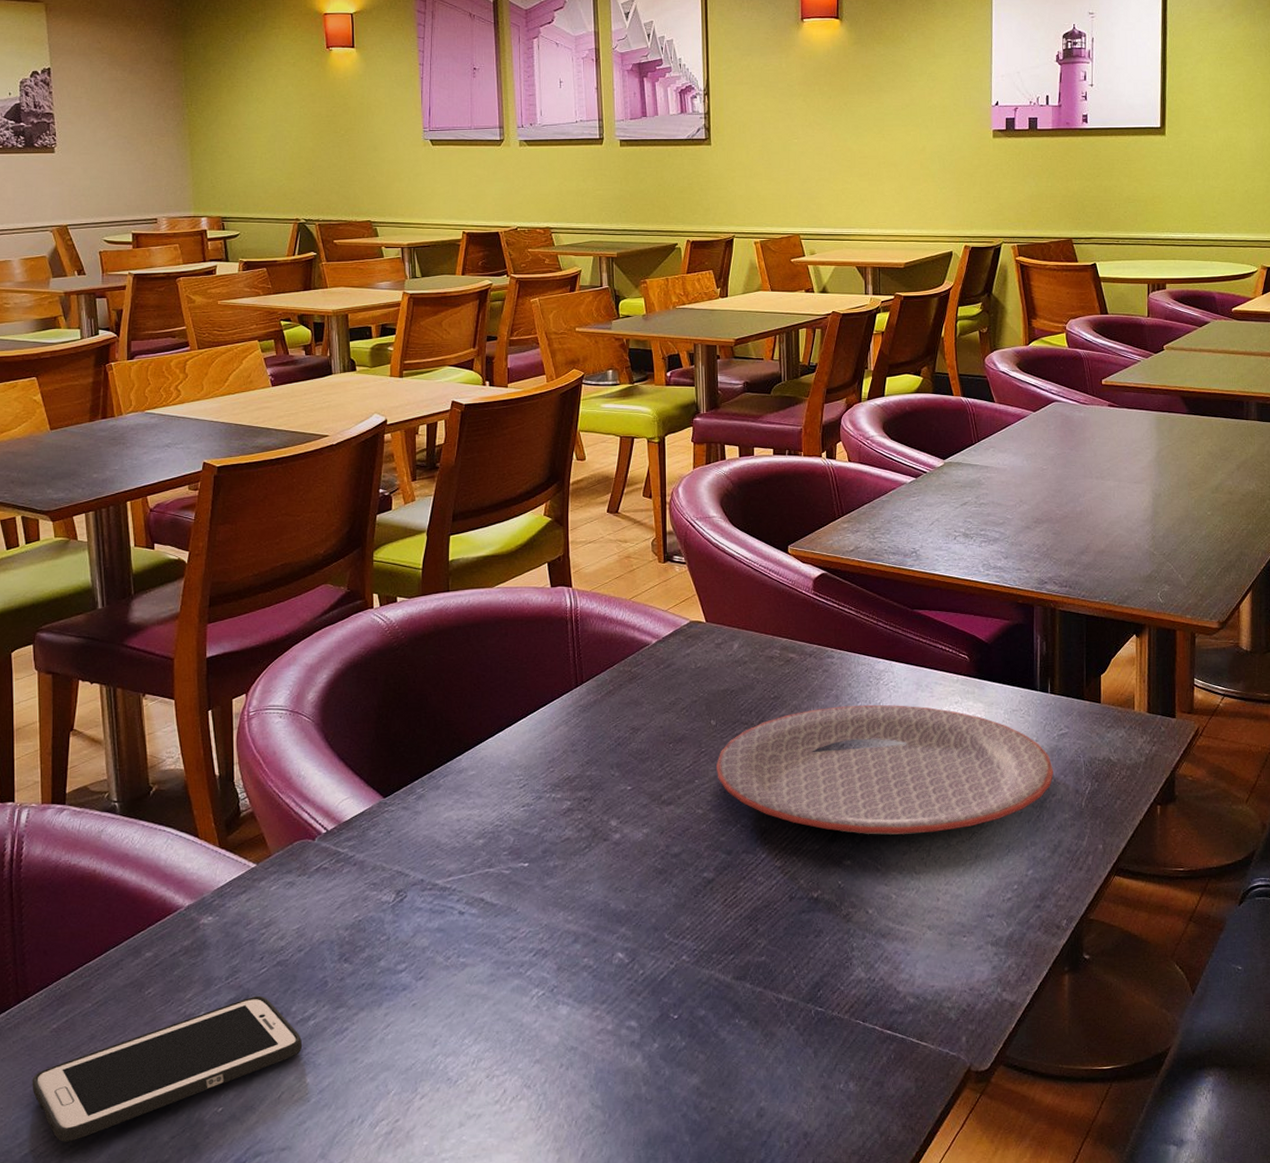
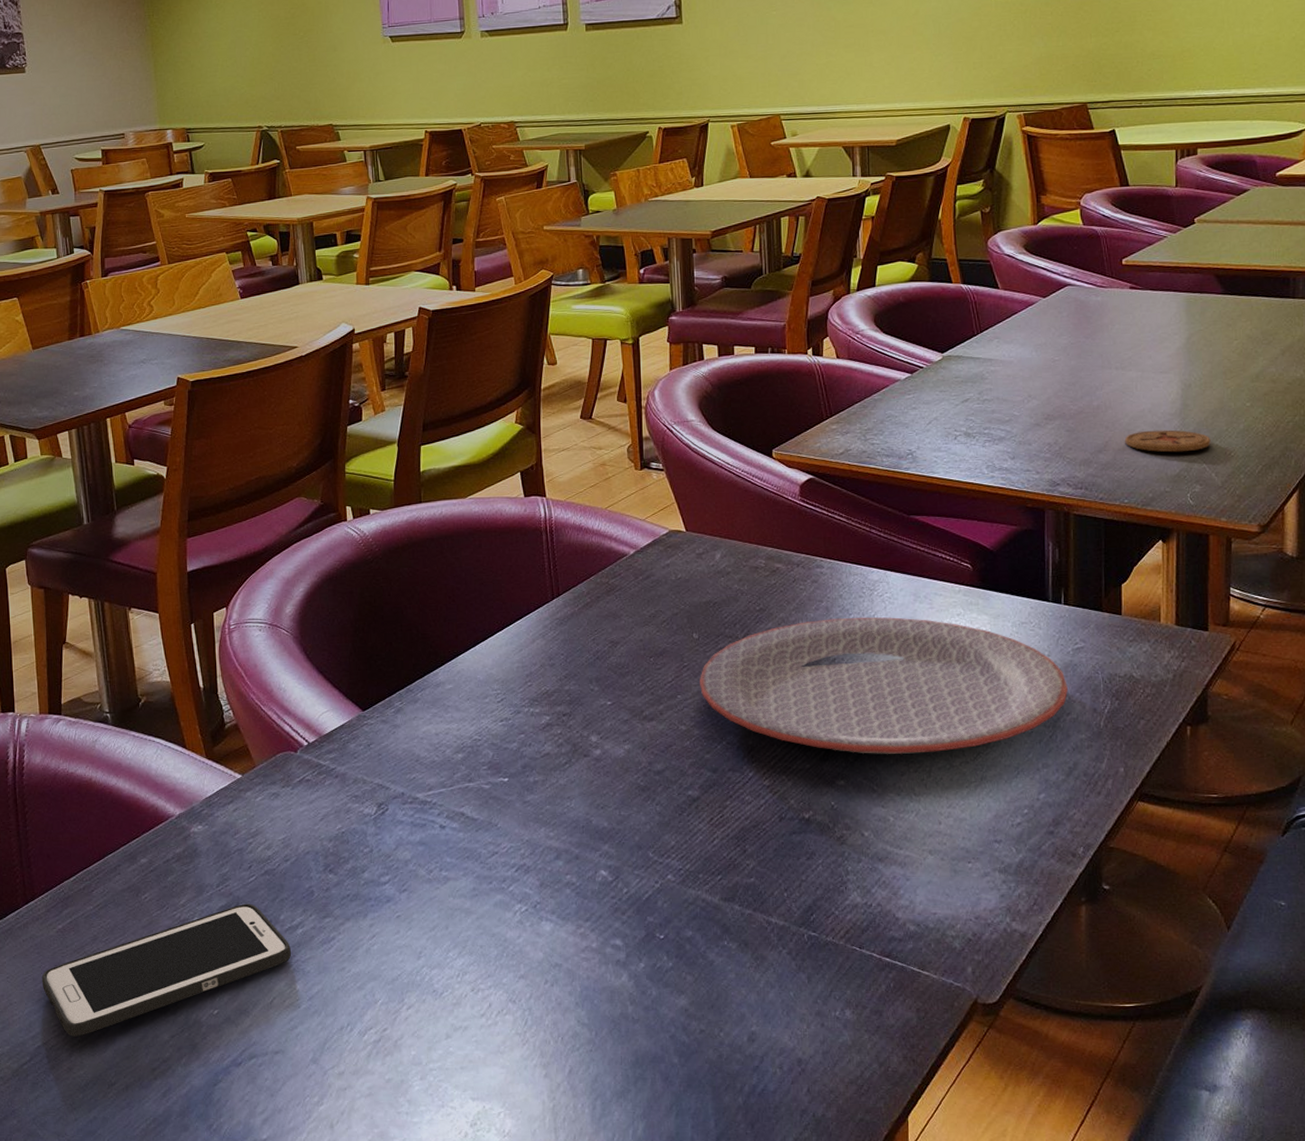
coaster: none [1104,534,1178,555] -> present [1125,429,1211,453]

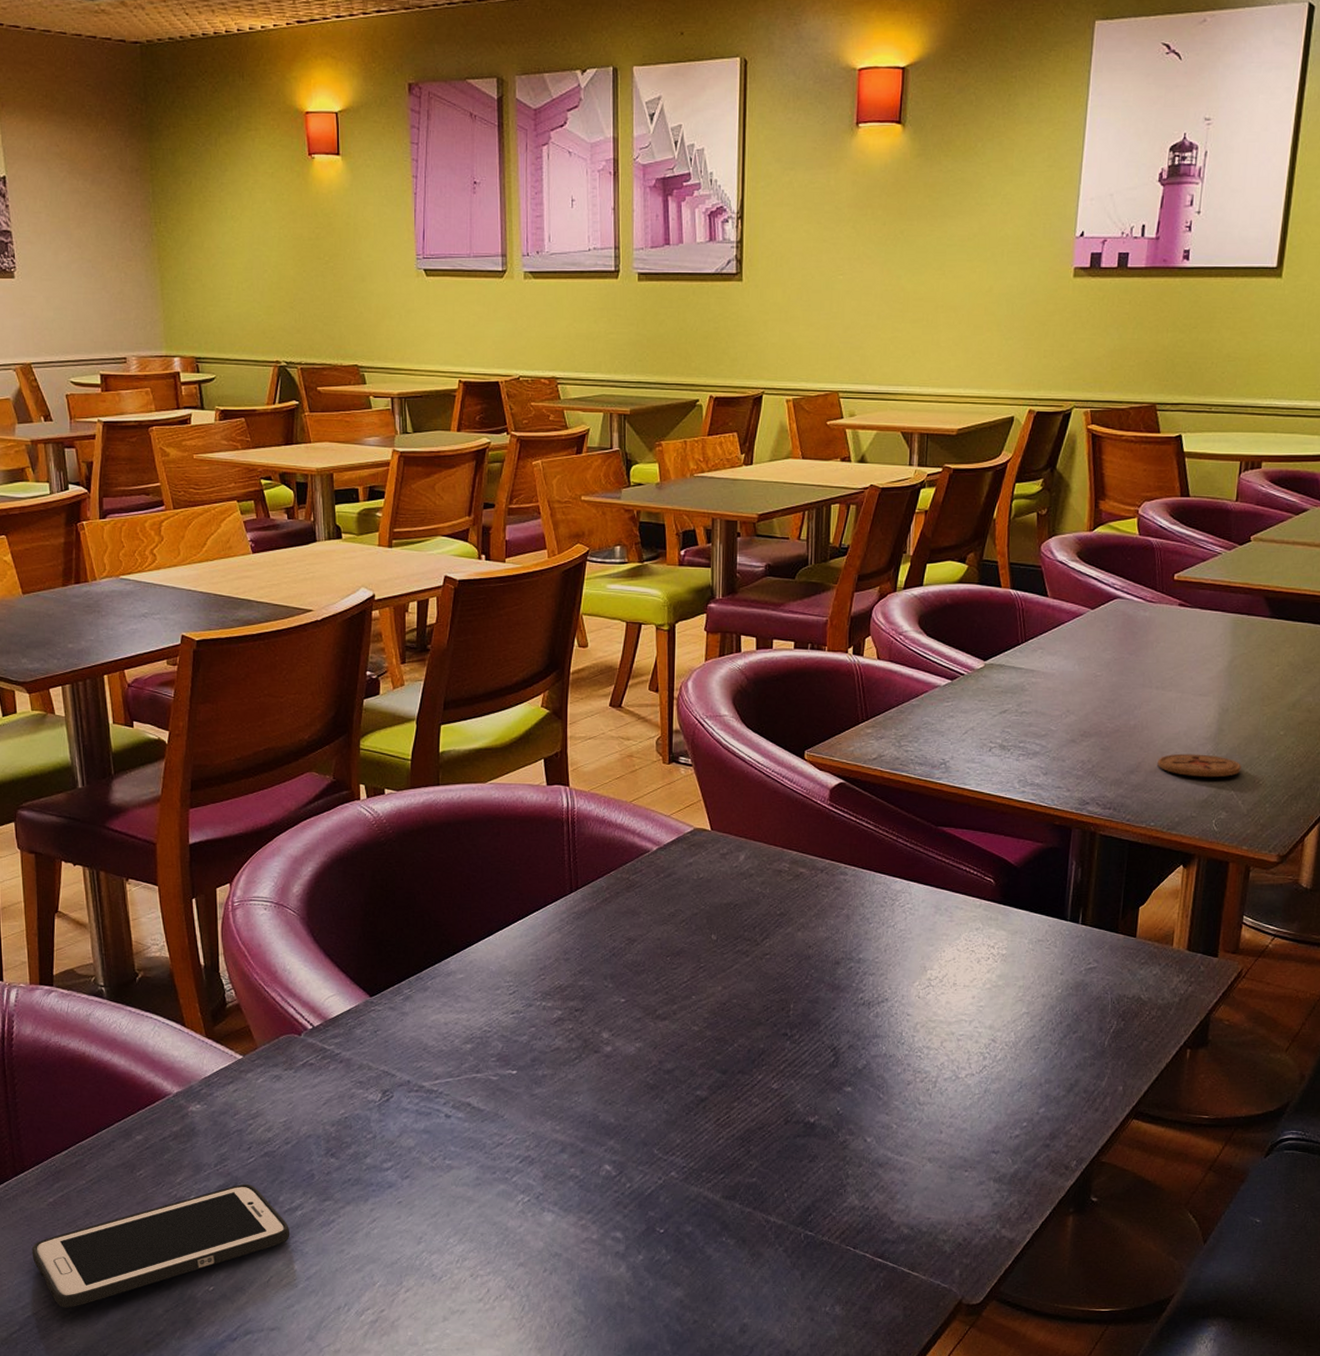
plate: present [700,617,1068,754] -> none [715,926,1077,1064]

